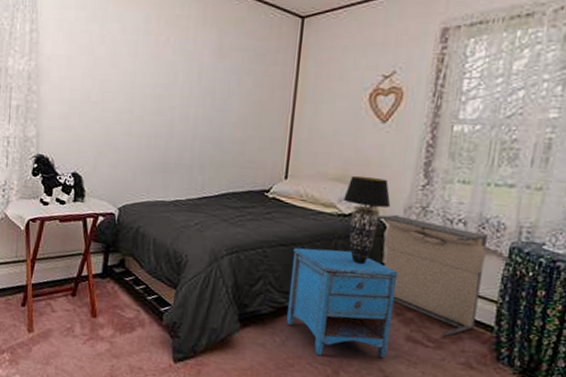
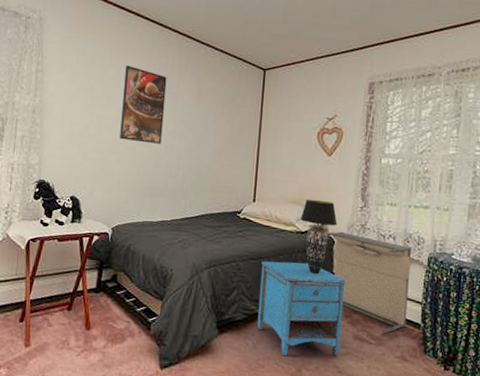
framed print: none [126,20,182,112] -> present [119,66,167,144]

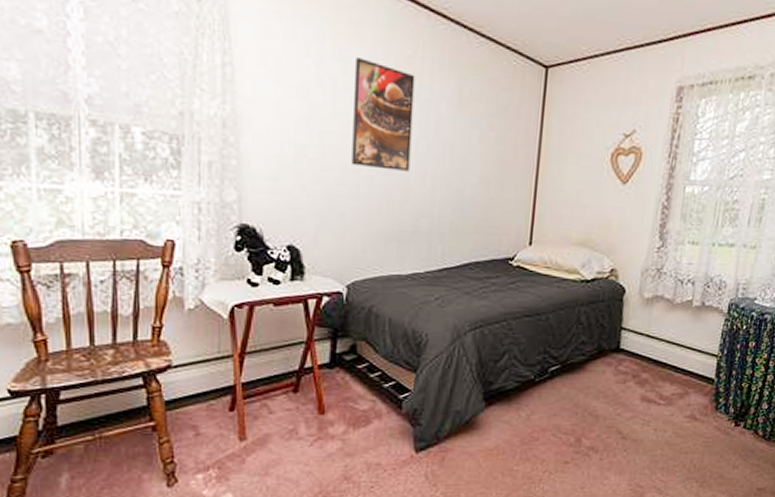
nightstand: present [257,261,346,357] -> none [531,317,635,426]
table lamp: present [301,199,337,275] -> none [586,239,630,331]
laundry hamper: present [326,231,412,334] -> none [616,277,712,392]

